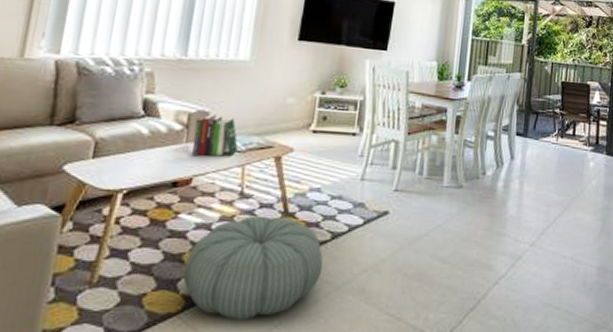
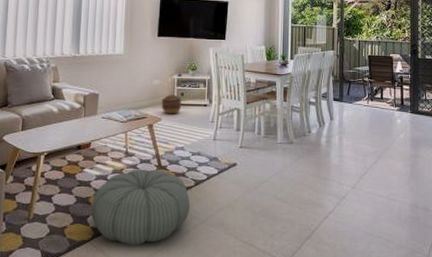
books: present [192,113,238,157] -> none [89,95,121,127]
basket: none [295,117,323,144] -> present [161,94,182,114]

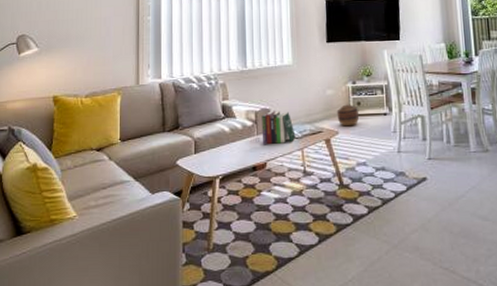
books: none [89,95,121,127] -> present [261,110,296,145]
pouf: present [90,169,191,245] -> none [272,188,380,276]

